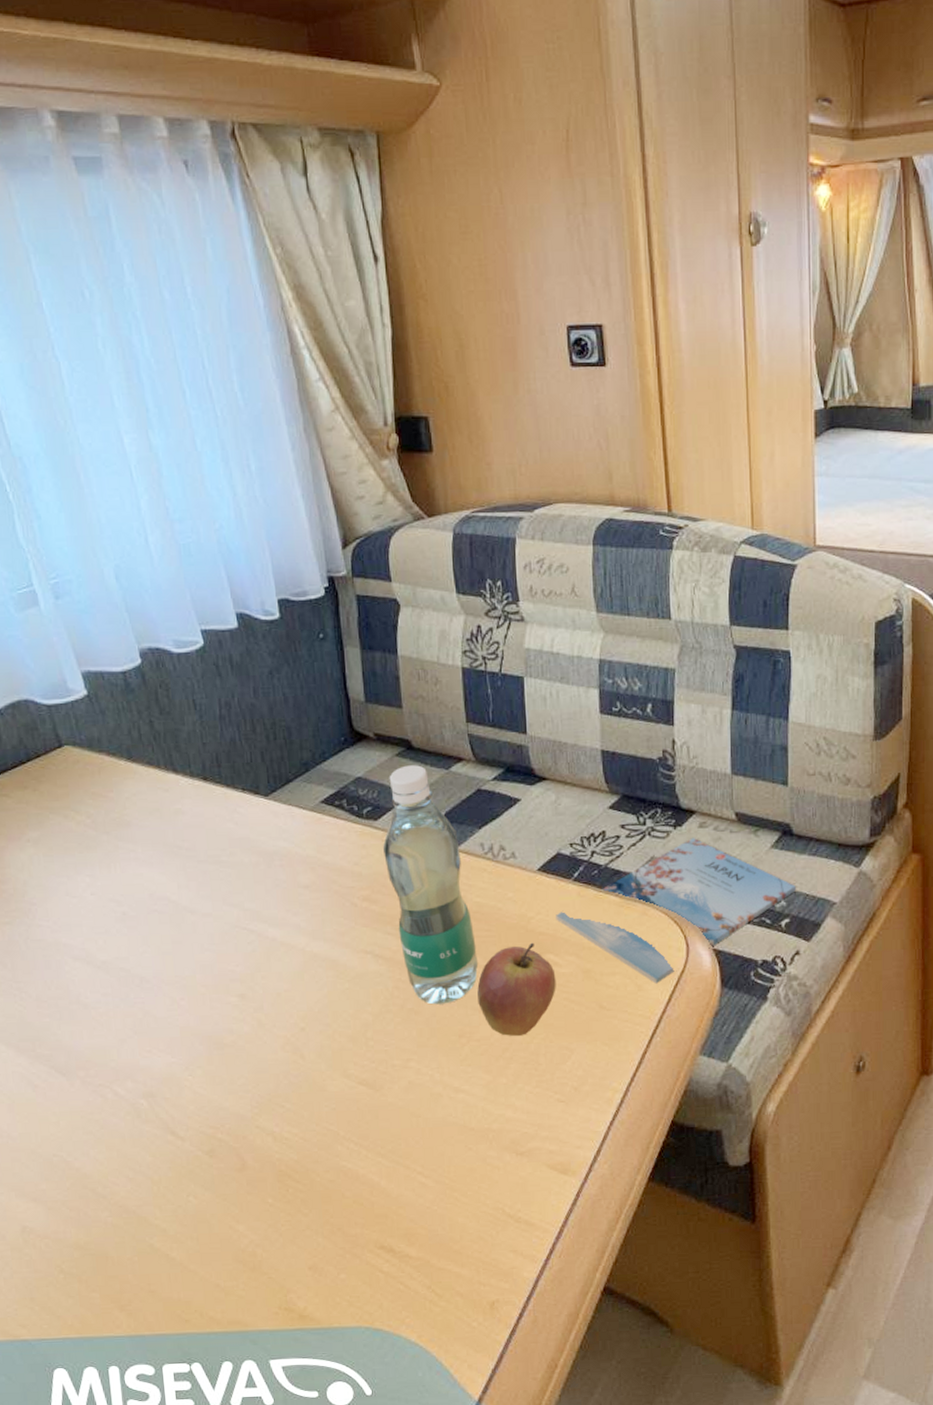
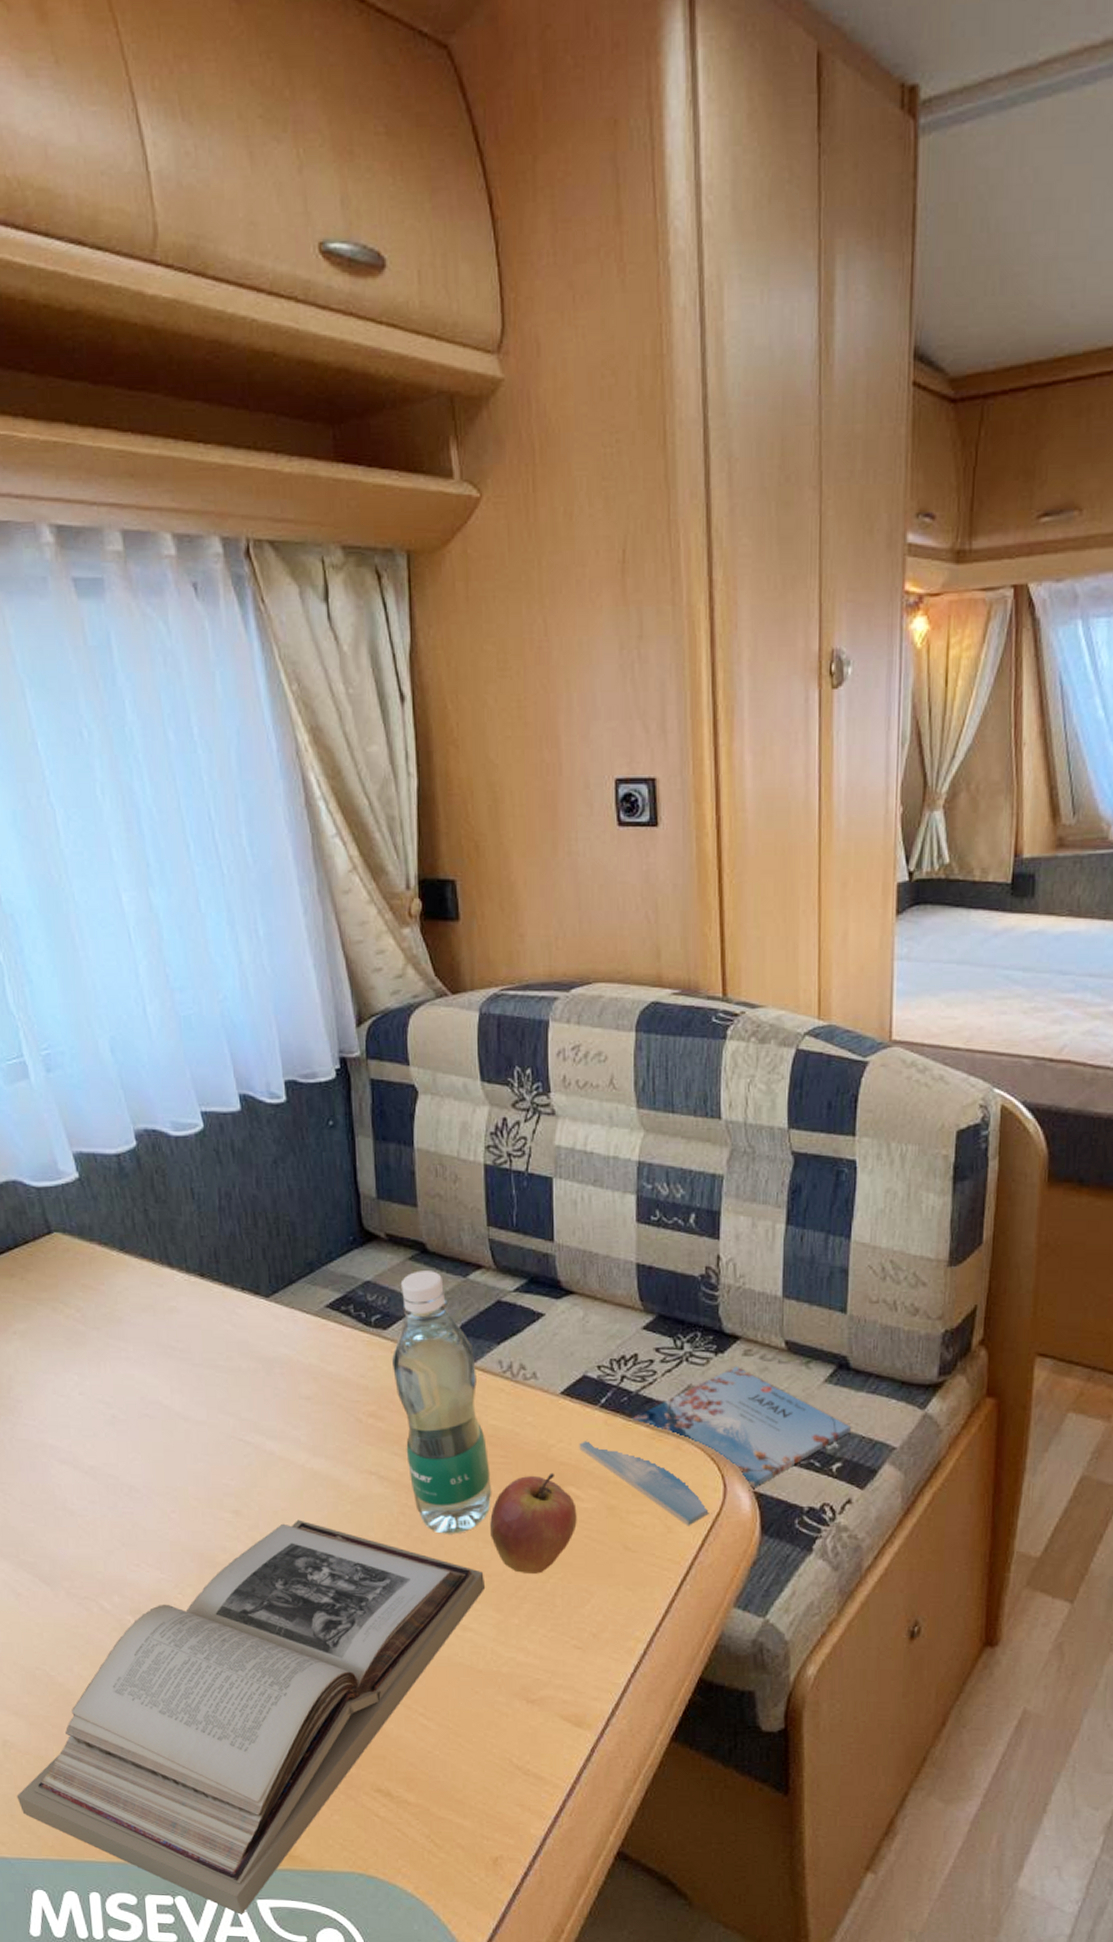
book: none [36,999,475,1377] -> present [16,1519,486,1916]

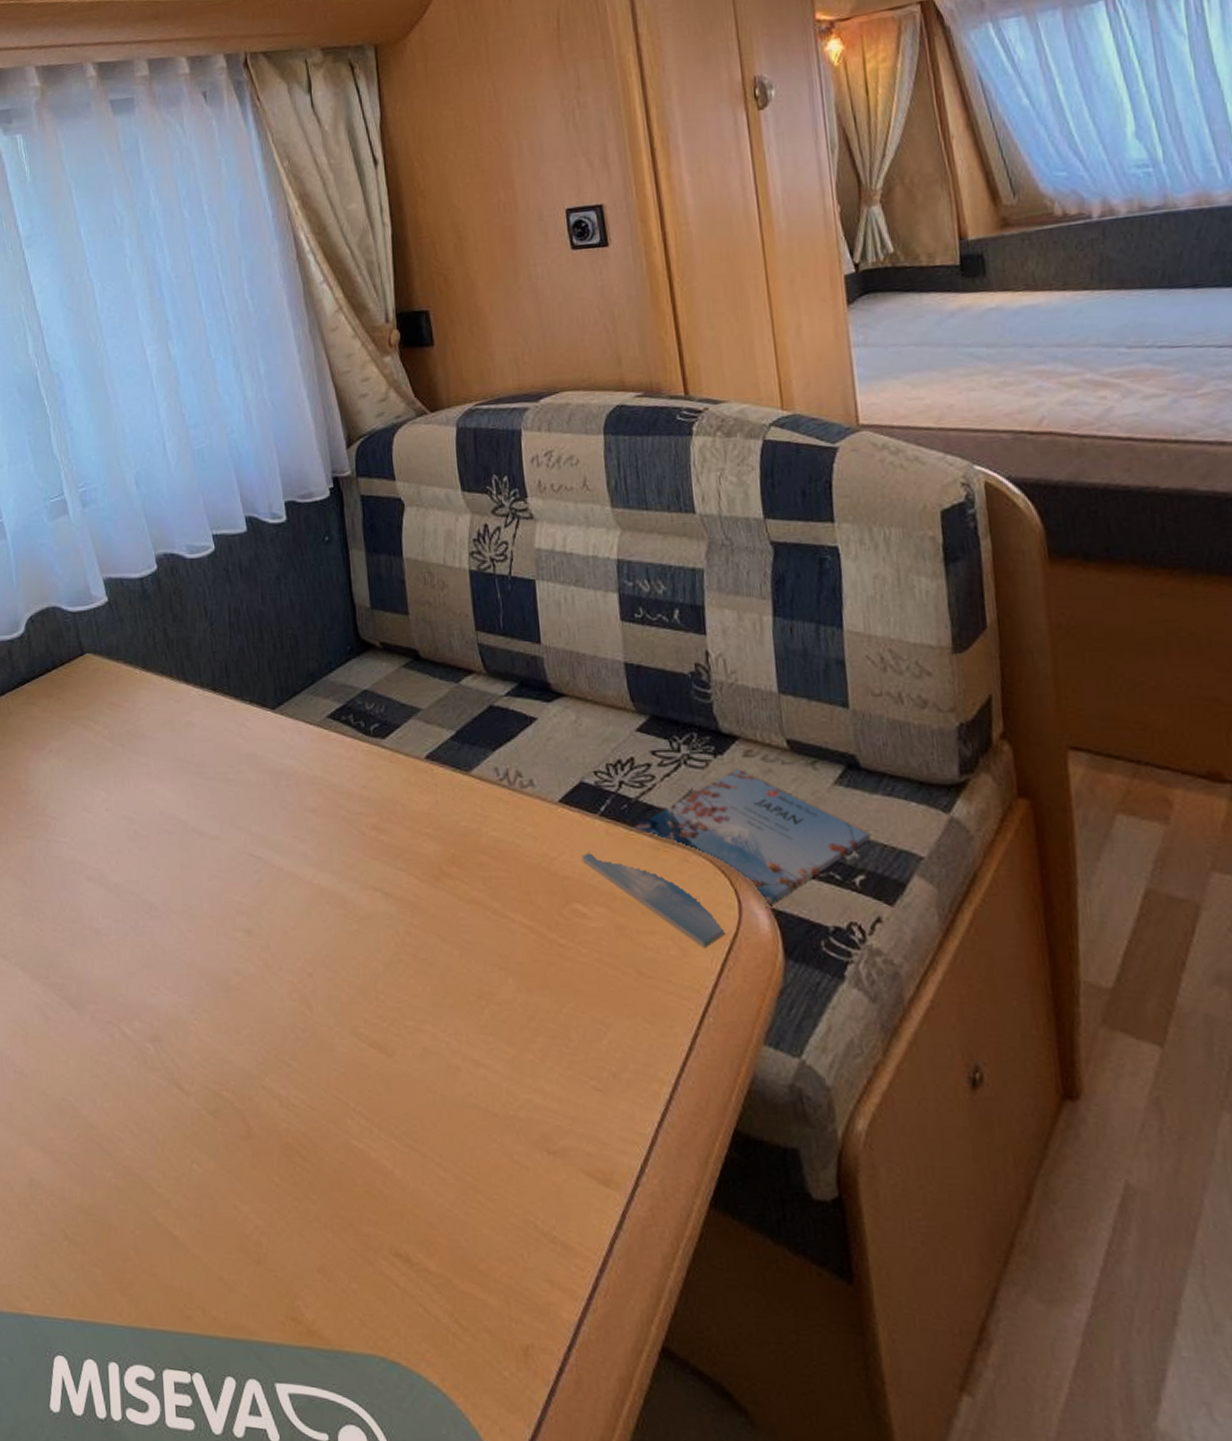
book: present [16,1519,486,1916] -> none [41,940,497,1402]
bottle: present [391,1270,492,1534] -> none [390,677,497,957]
fruit: present [490,1472,577,1574] -> none [496,888,586,1002]

